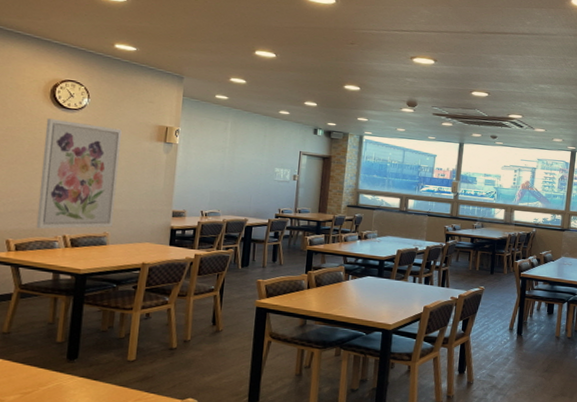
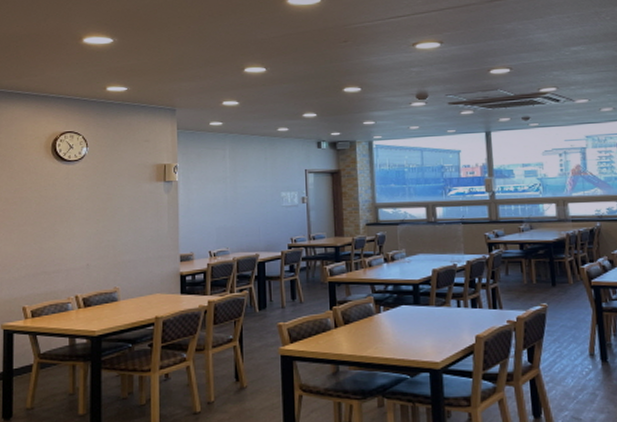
wall art: present [36,118,122,229] -> none [49,173,122,292]

